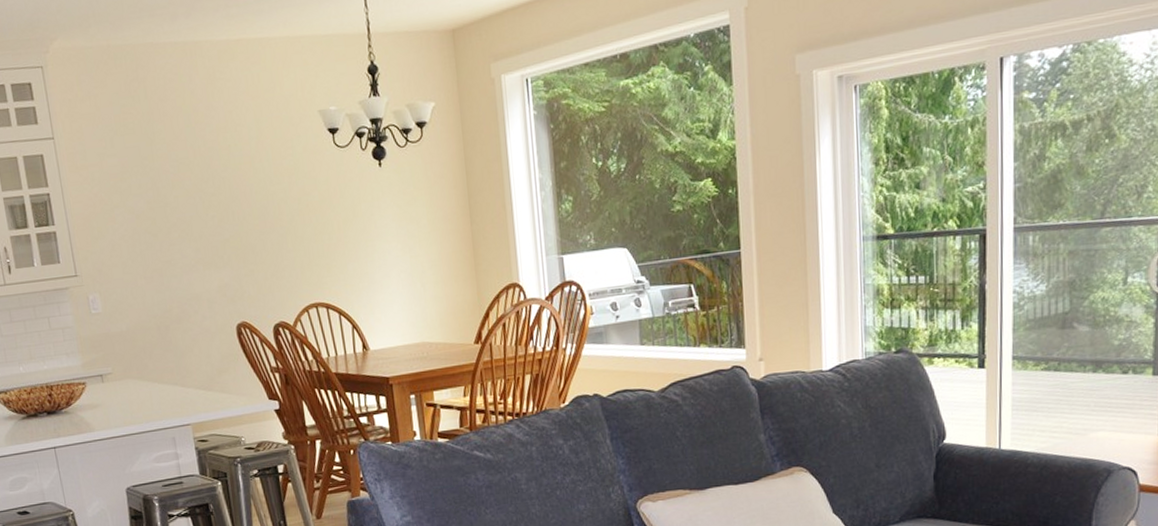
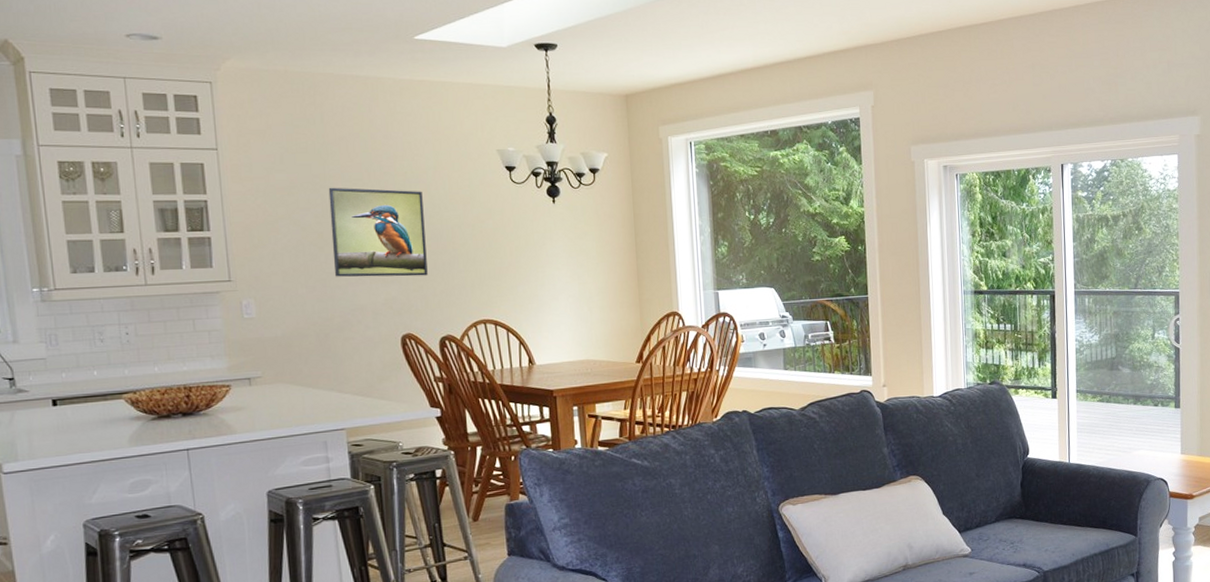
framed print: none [157,165,258,265] -> present [328,187,428,277]

